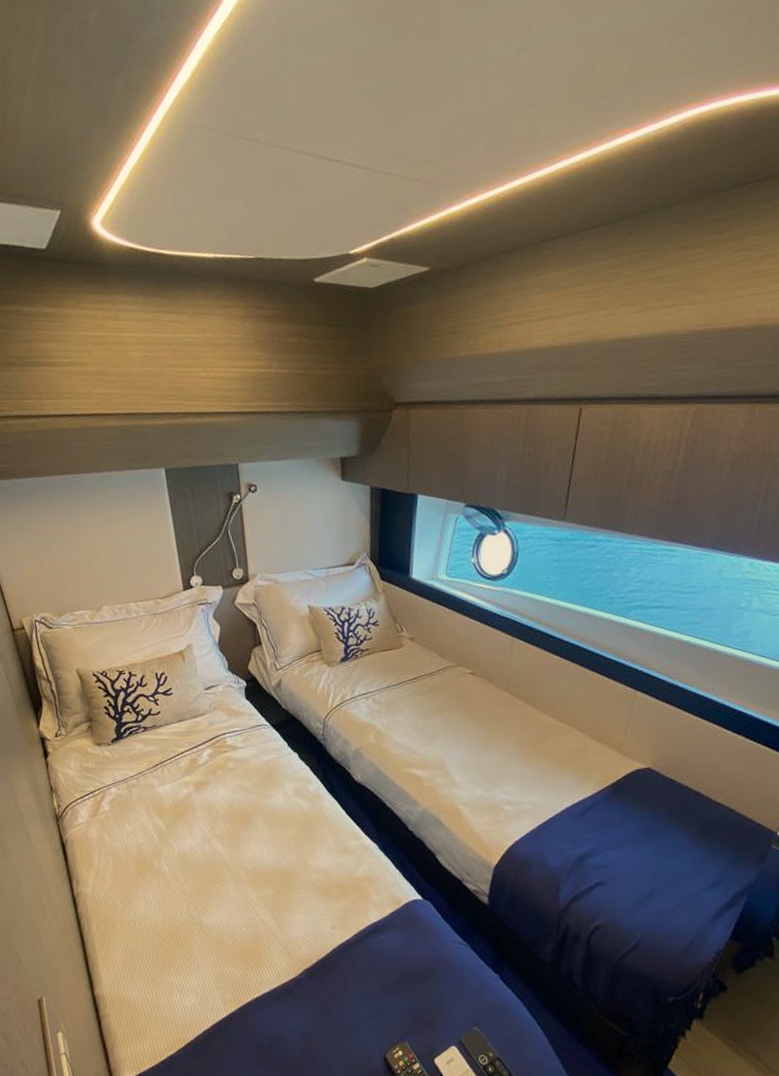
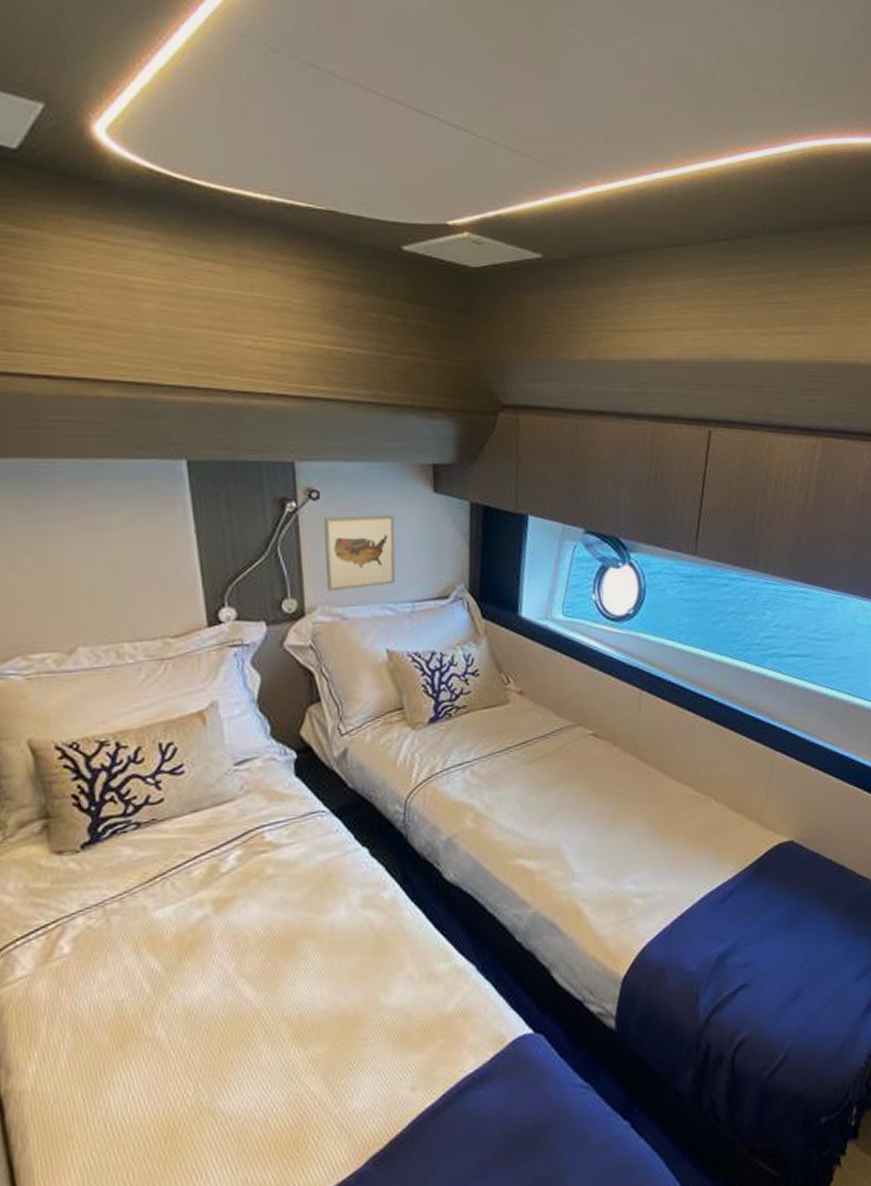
wall art: none [260,500,314,562] -> present [323,515,396,592]

